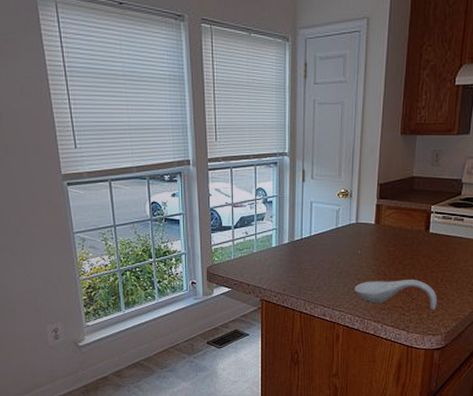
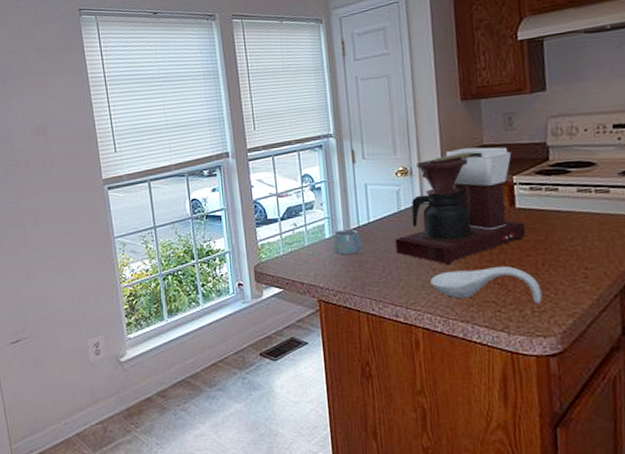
mug: none [277,241,302,263] -> present [332,229,362,255]
coffee maker: none [330,177,434,276] -> present [395,147,526,265]

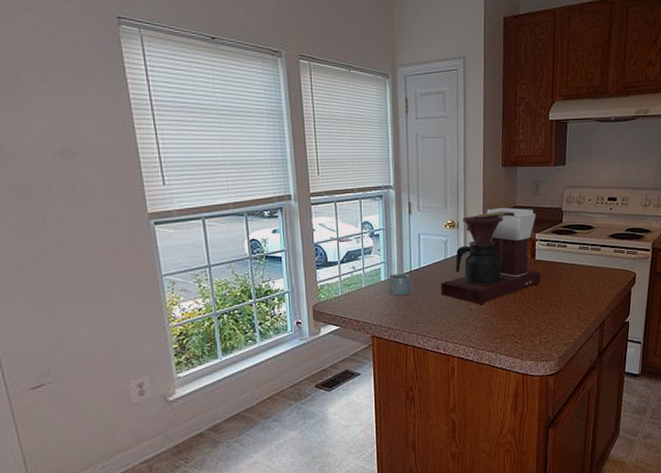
spoon rest: present [430,267,543,305] -> none [467,307,548,336]

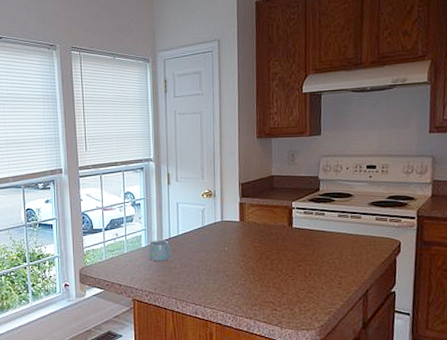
coffee maker: present [440,207,541,306] -> none [198,176,299,272]

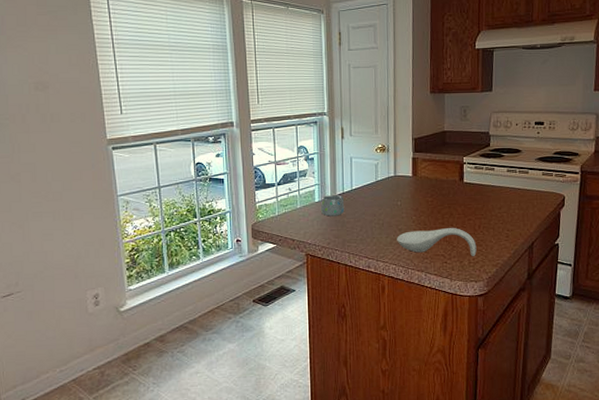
spoon rest: none [224,274,308,305] -> present [397,228,477,257]

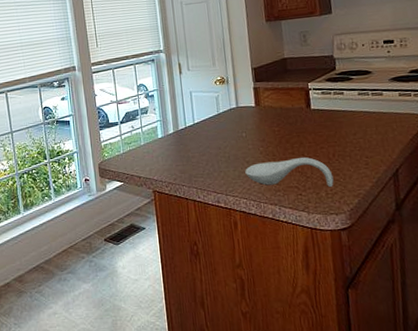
mug: present [320,195,345,217] -> none [164,130,189,152]

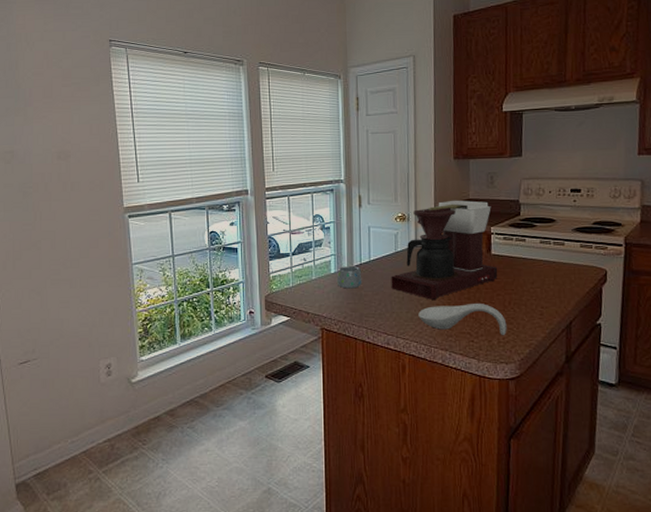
mug: none [164,130,189,152] -> present [336,266,362,289]
coffee maker: none [215,59,320,158] -> present [391,200,498,301]

